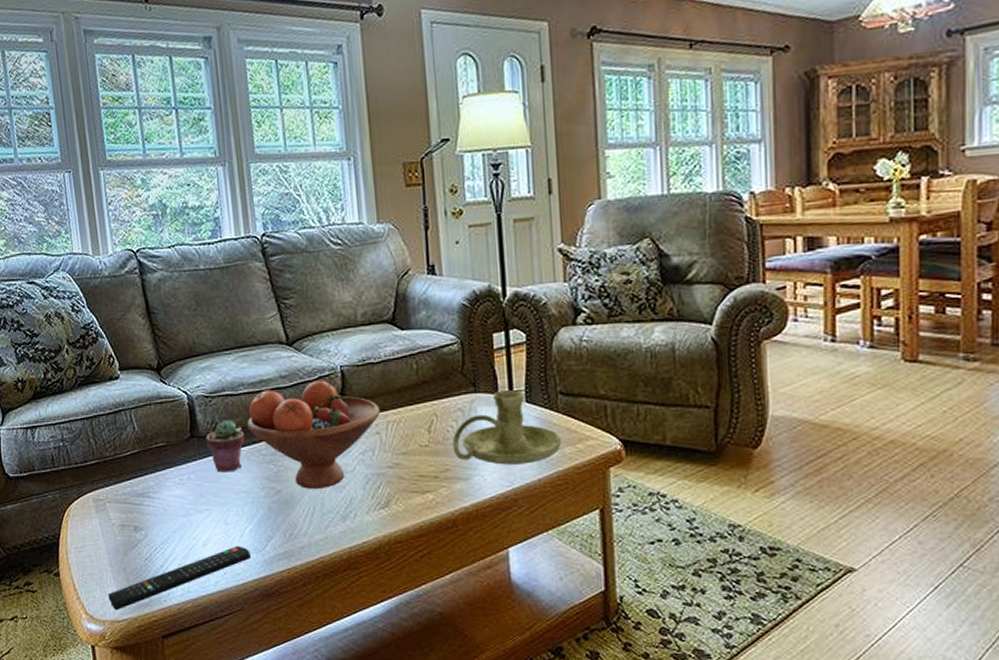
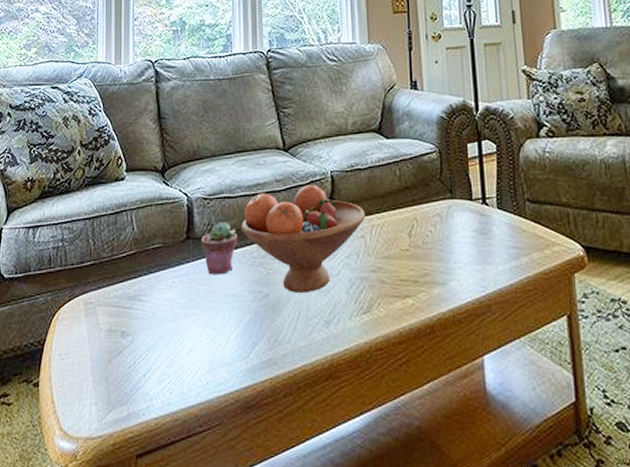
remote control: present [108,546,251,611] -> none [86,353,234,426]
candle holder: present [452,390,562,465] -> none [431,197,531,270]

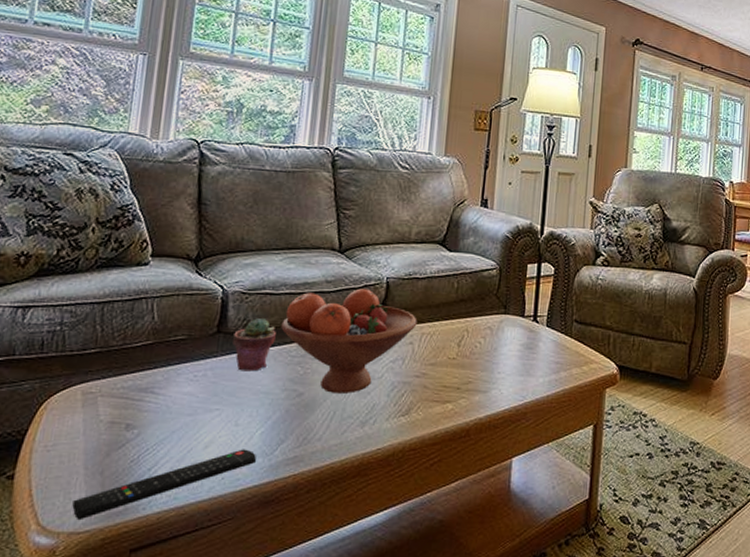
remote control: none [86,353,234,426] -> present [72,449,256,521]

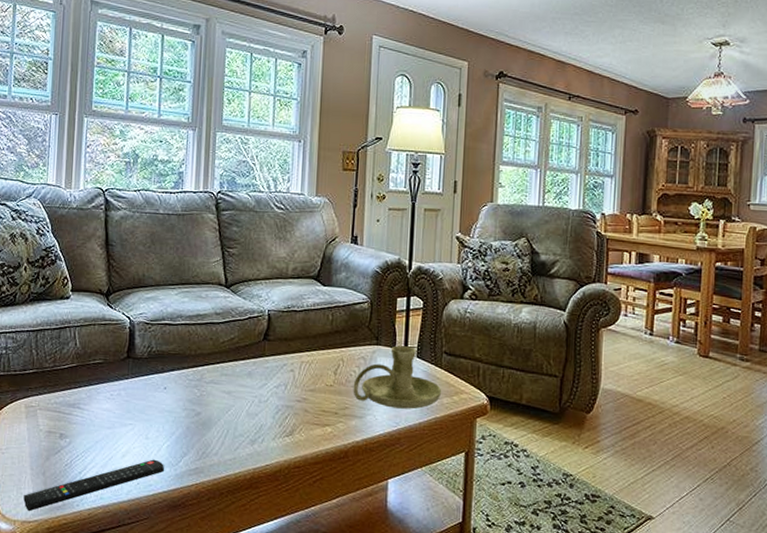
potted succulent: present [233,318,276,372] -> none [140,346,175,392]
fruit bowl: present [281,288,417,394] -> none [179,320,297,415]
candle holder: none [477,314,572,382] -> present [353,346,442,409]

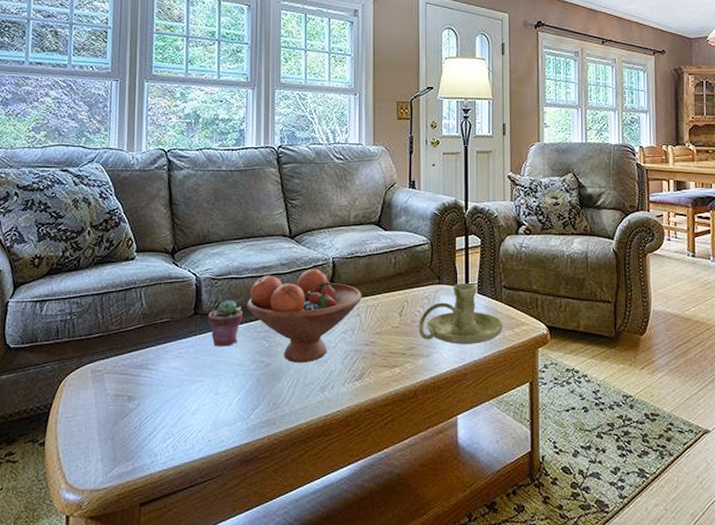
remote control: present [23,459,164,512] -> none [92,414,235,480]
potted succulent: none [140,346,175,392] -> present [208,300,243,347]
fruit bowl: none [179,320,297,415] -> present [247,268,362,363]

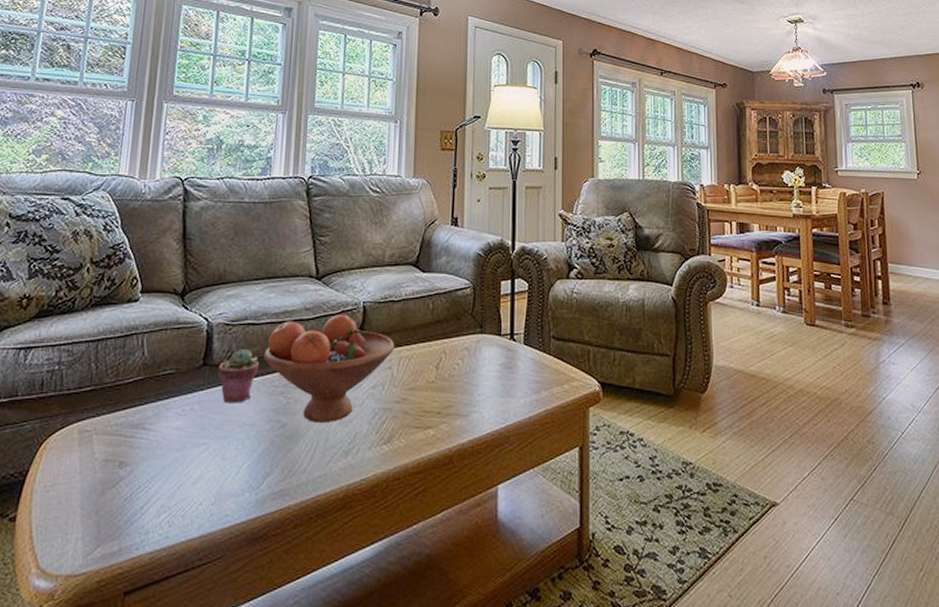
candle holder: present [418,283,504,345] -> none [457,333,552,403]

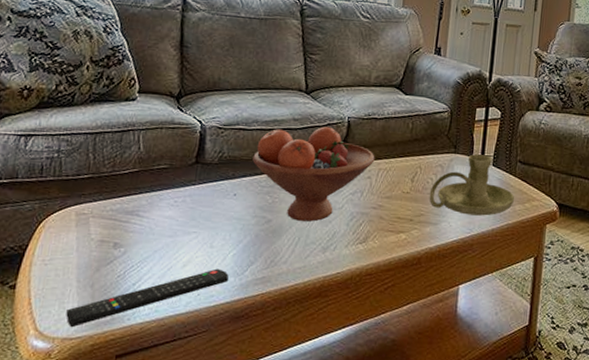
remote control: none [69,483,243,563] -> present [66,268,229,328]
potted succulent: present [218,349,259,404] -> none [209,151,248,199]
candle holder: none [457,333,552,403] -> present [429,154,515,216]

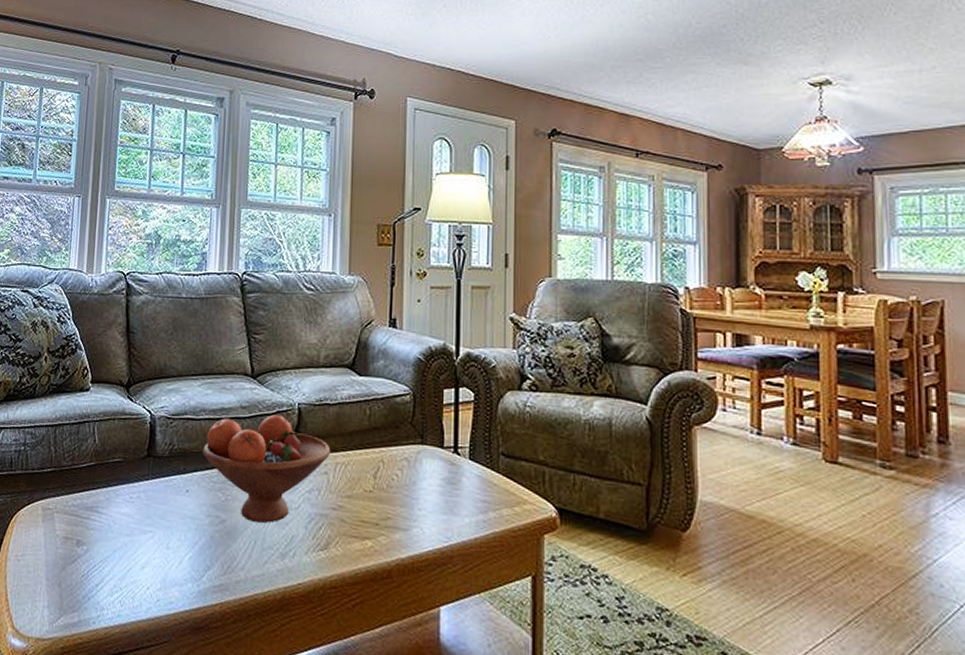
remote control: present [66,268,229,328] -> none [38,572,186,628]
candle holder: present [429,154,515,216] -> none [395,445,501,522]

